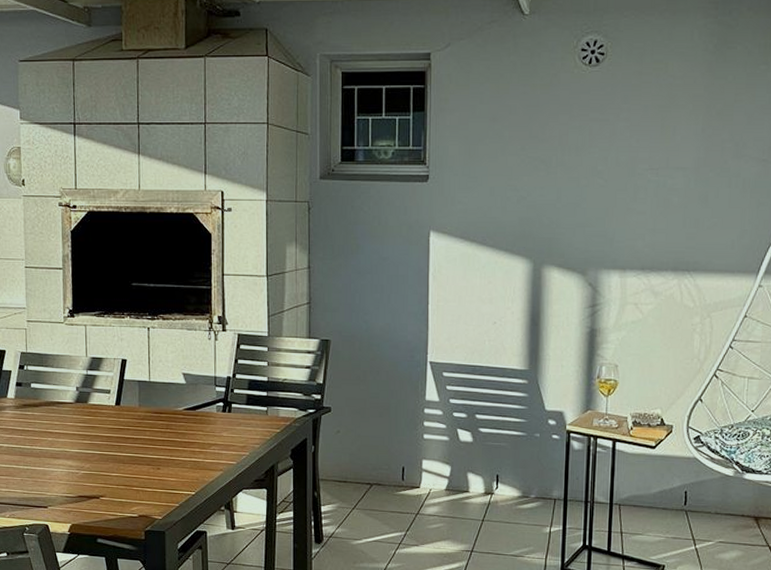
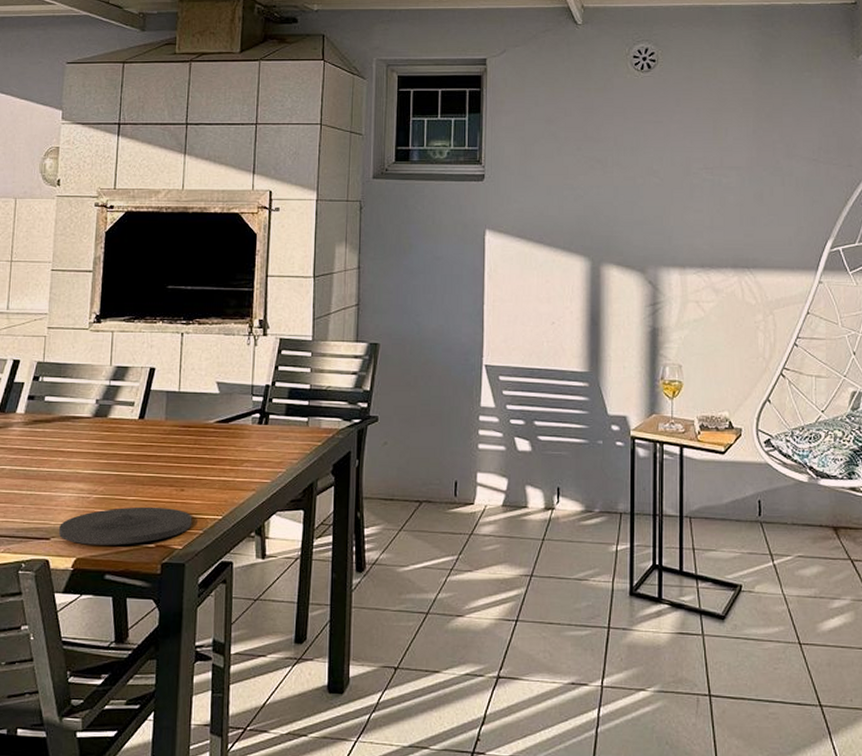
plate: none [54,482,169,514] -> present [58,506,193,545]

